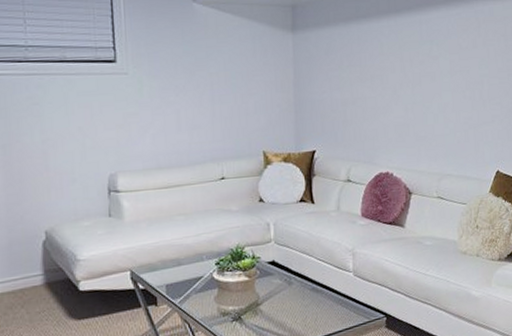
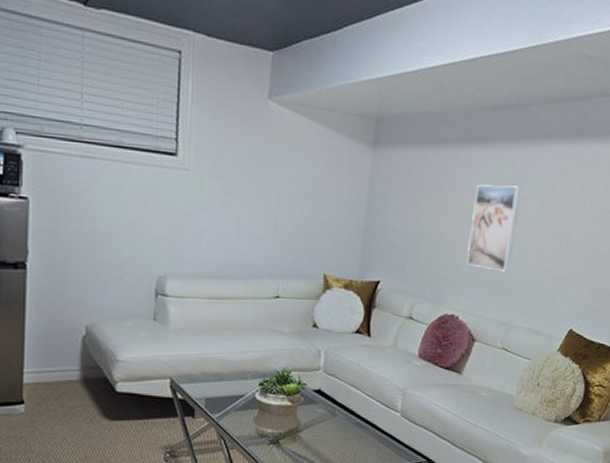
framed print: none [390,48,432,126] -> present [467,184,521,272]

